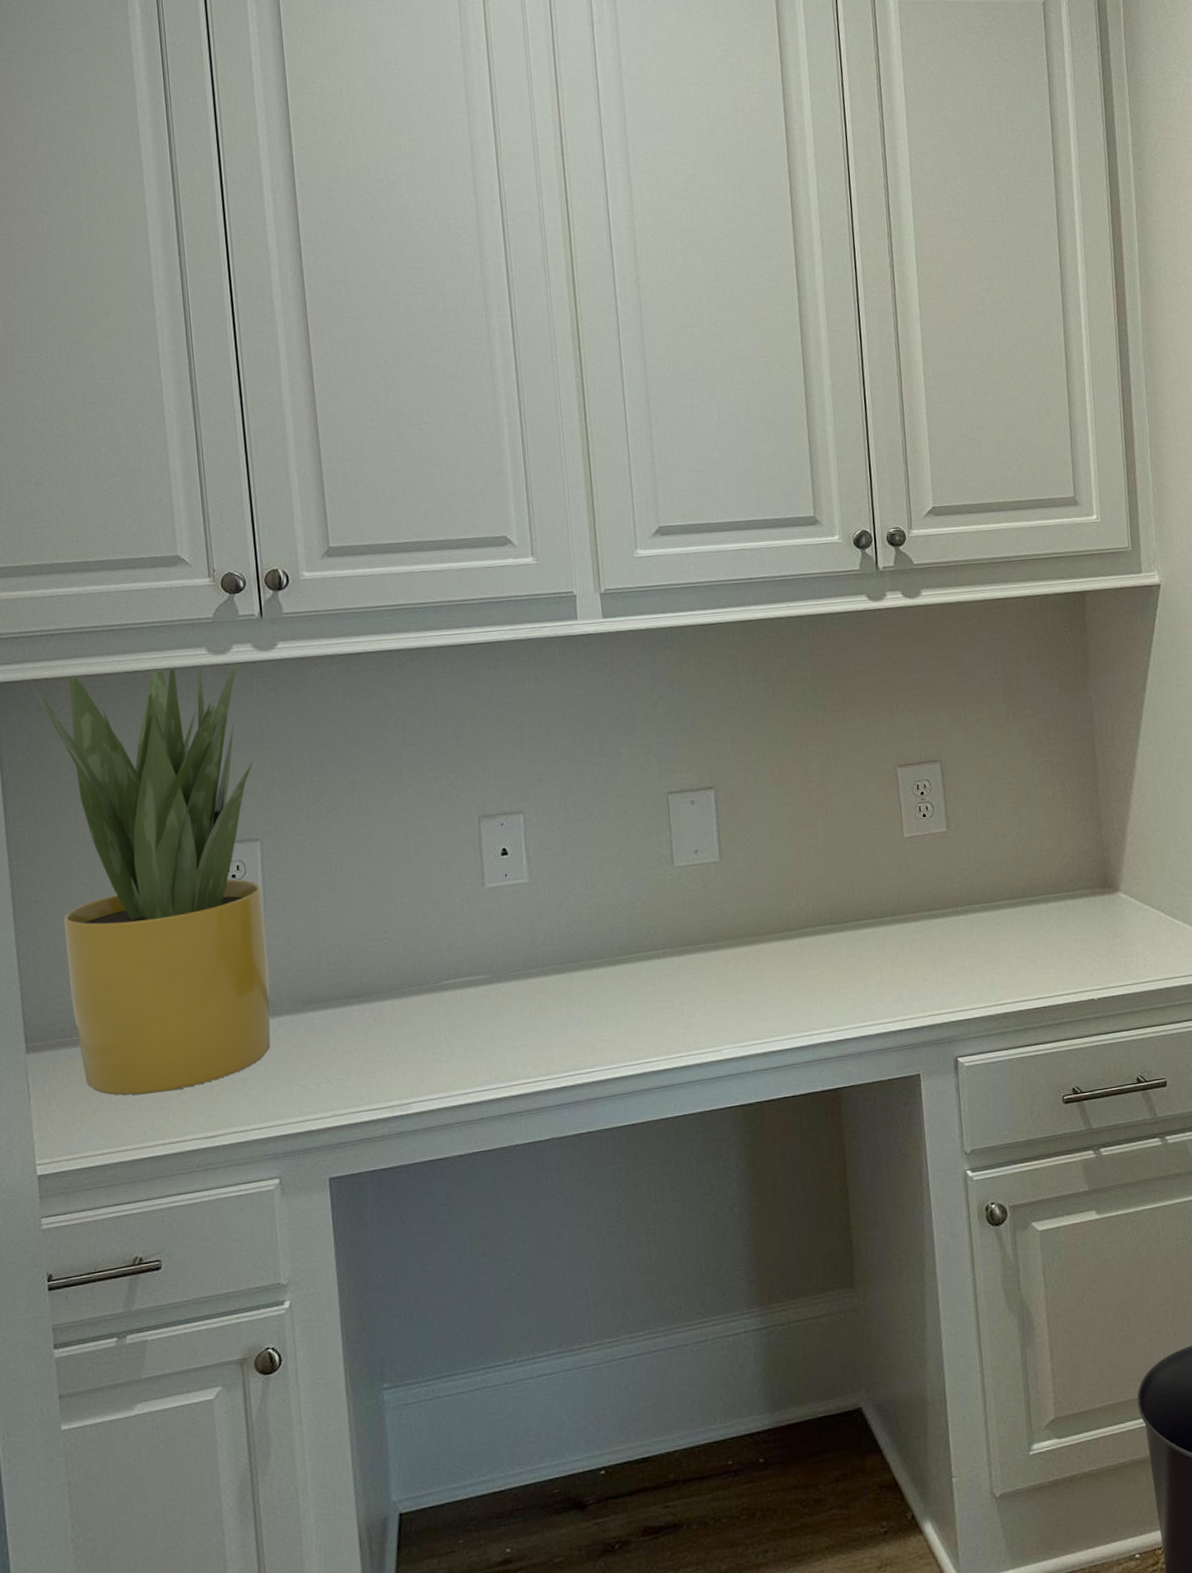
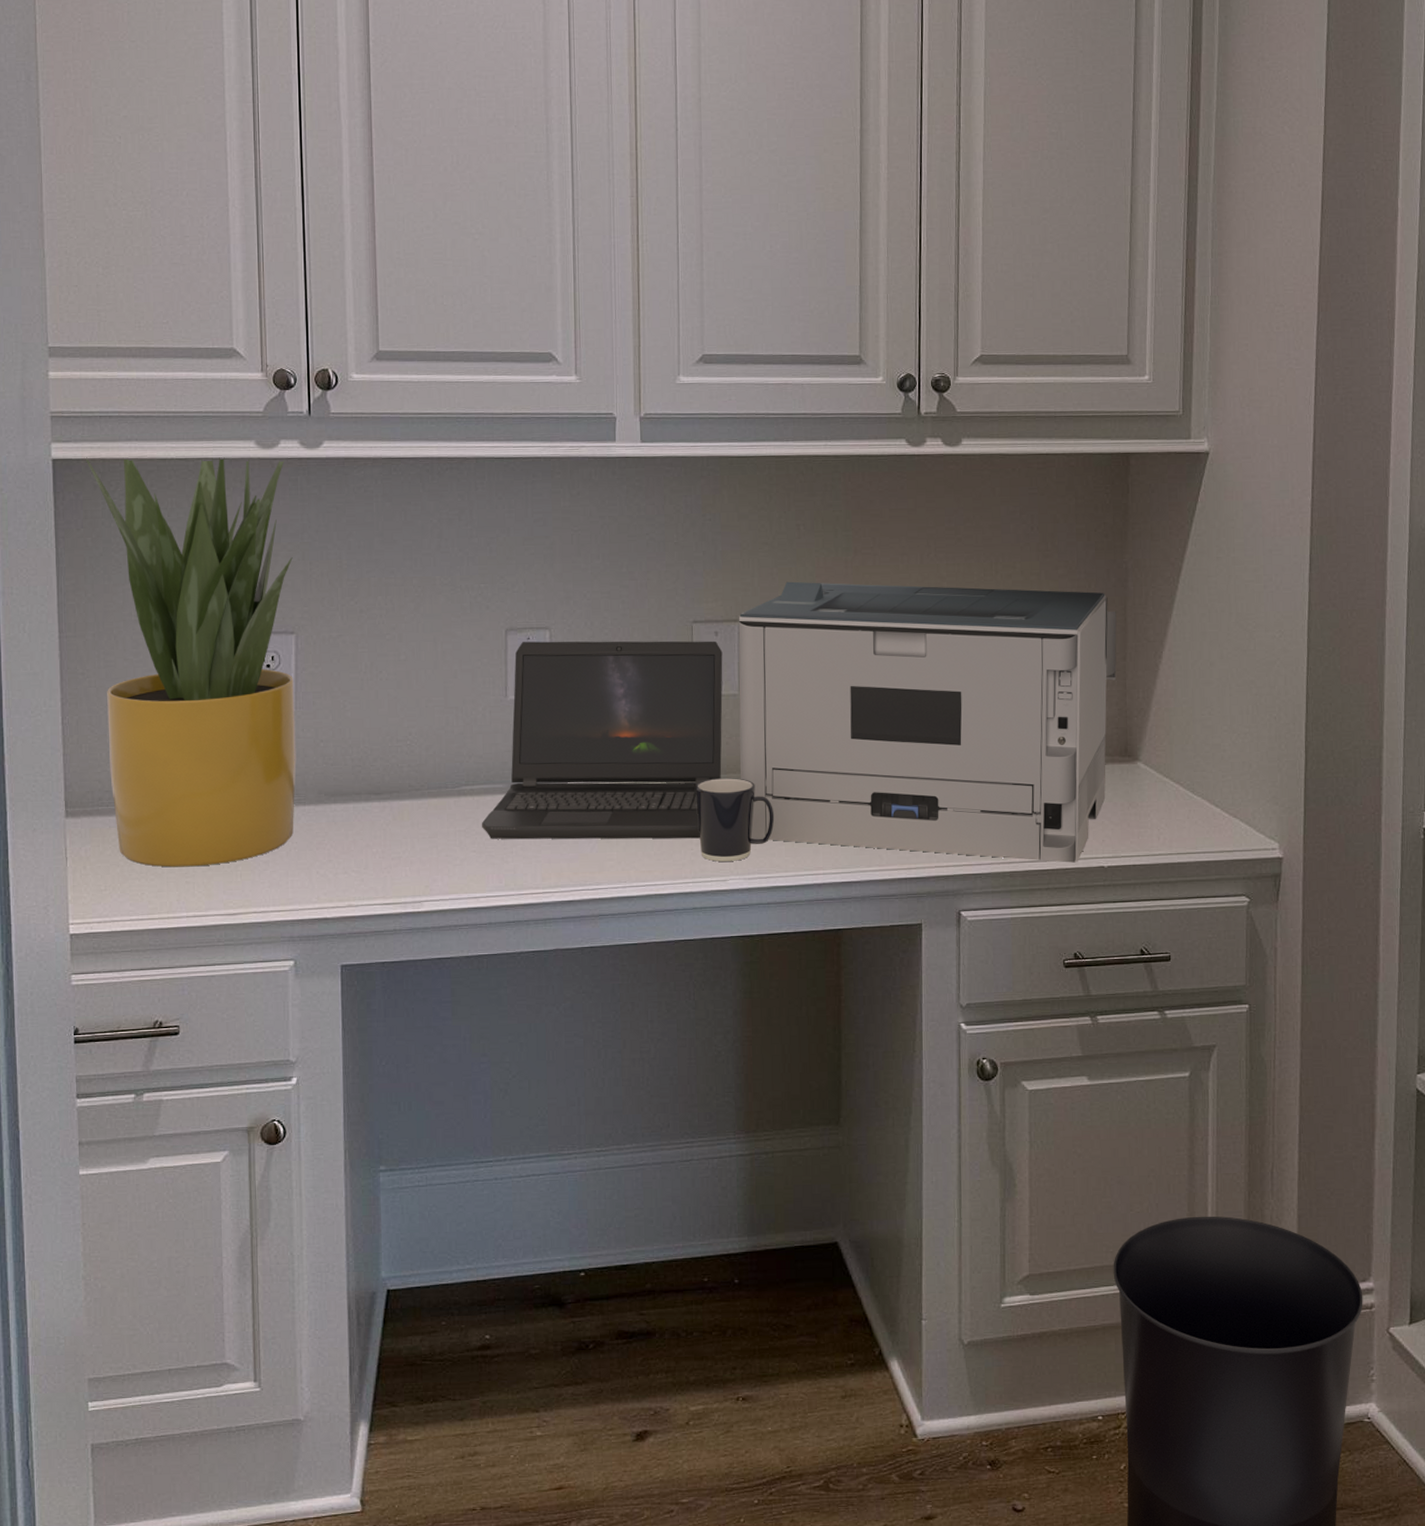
laptop computer: none [466,810,708,1032] -> present [481,640,723,840]
mug: none [683,945,765,1032] -> present [695,777,775,862]
printer: none [714,729,1091,1006] -> present [738,581,1117,863]

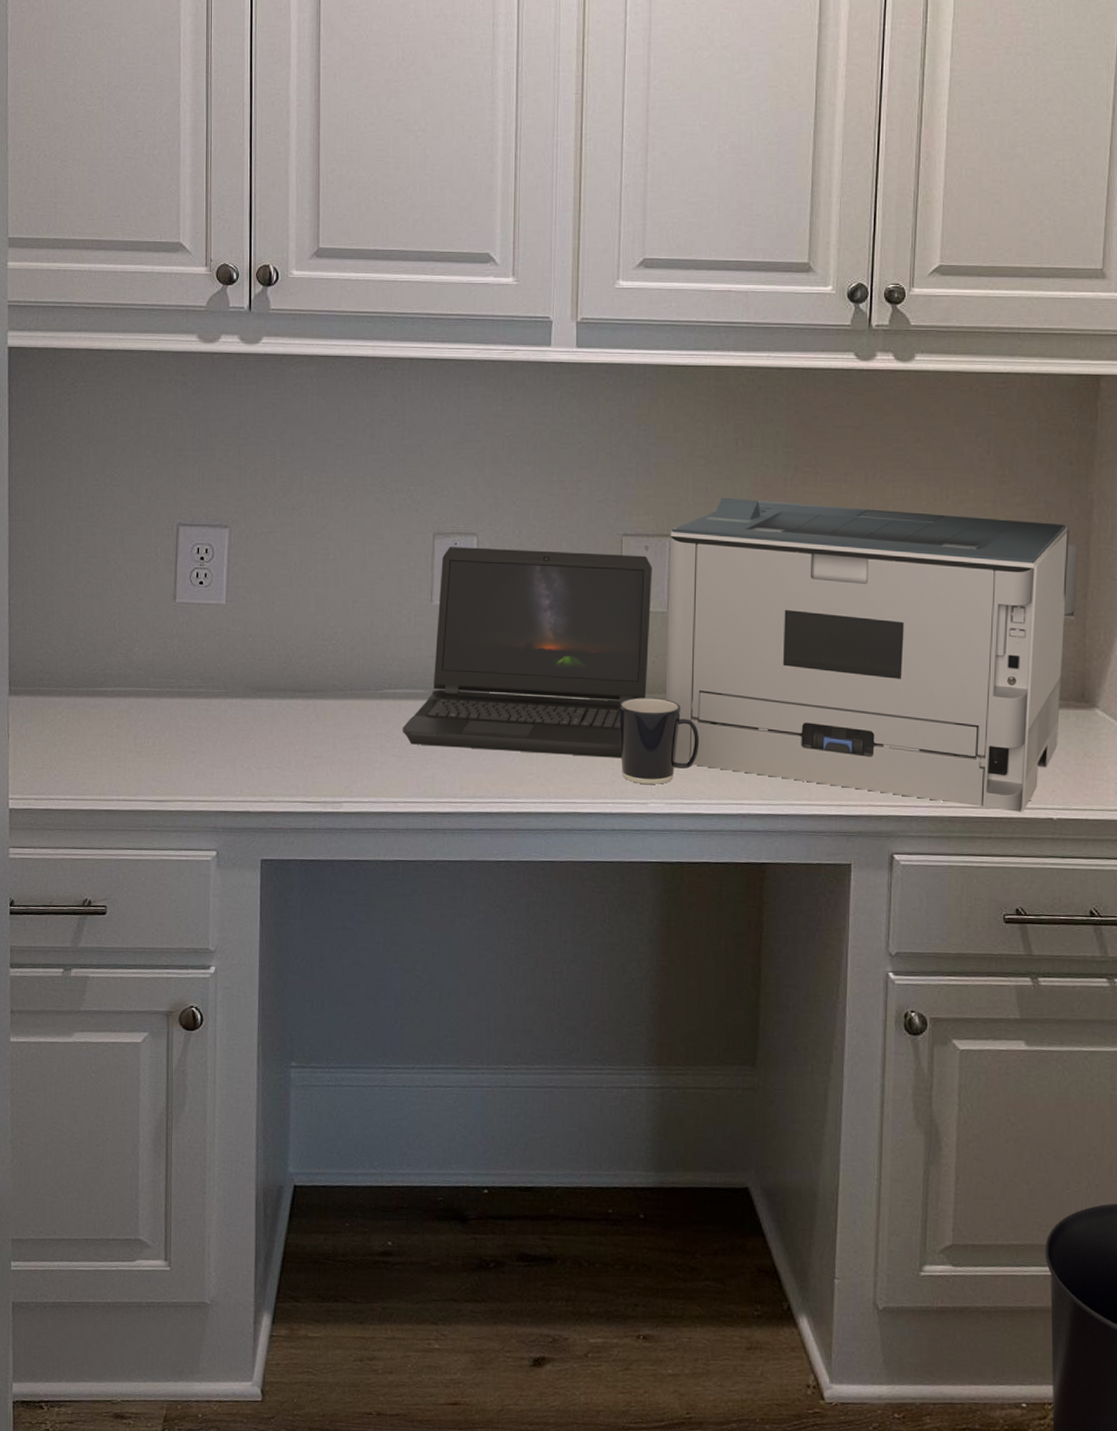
planter: present [84,457,297,867] -> none [37,346,229,752]

